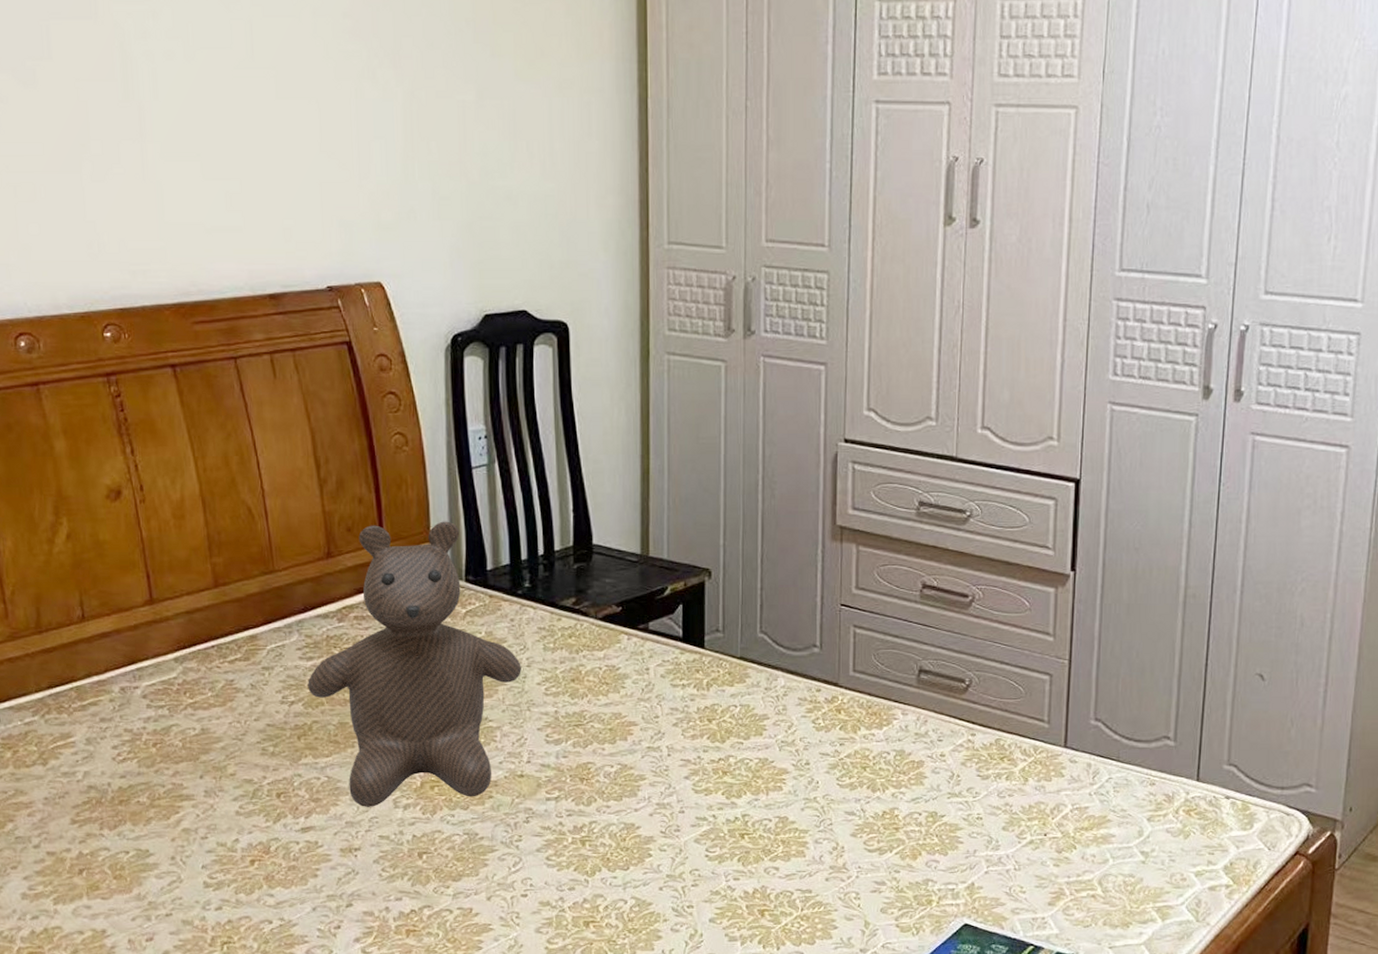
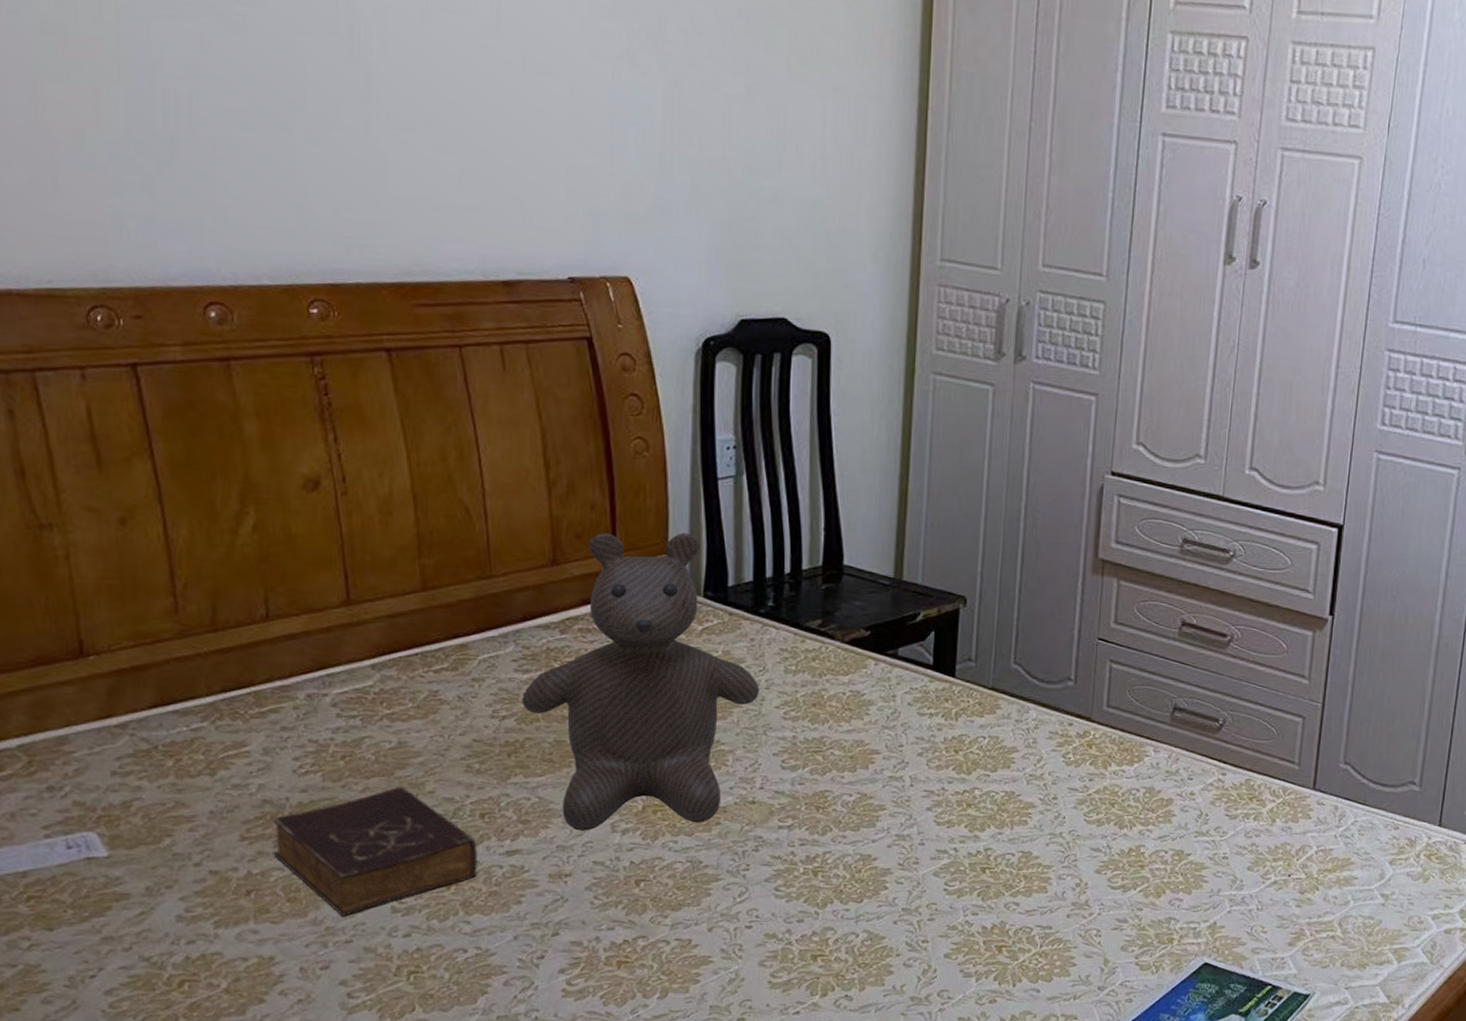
book: none [97,769,278,892] -> present [272,786,479,917]

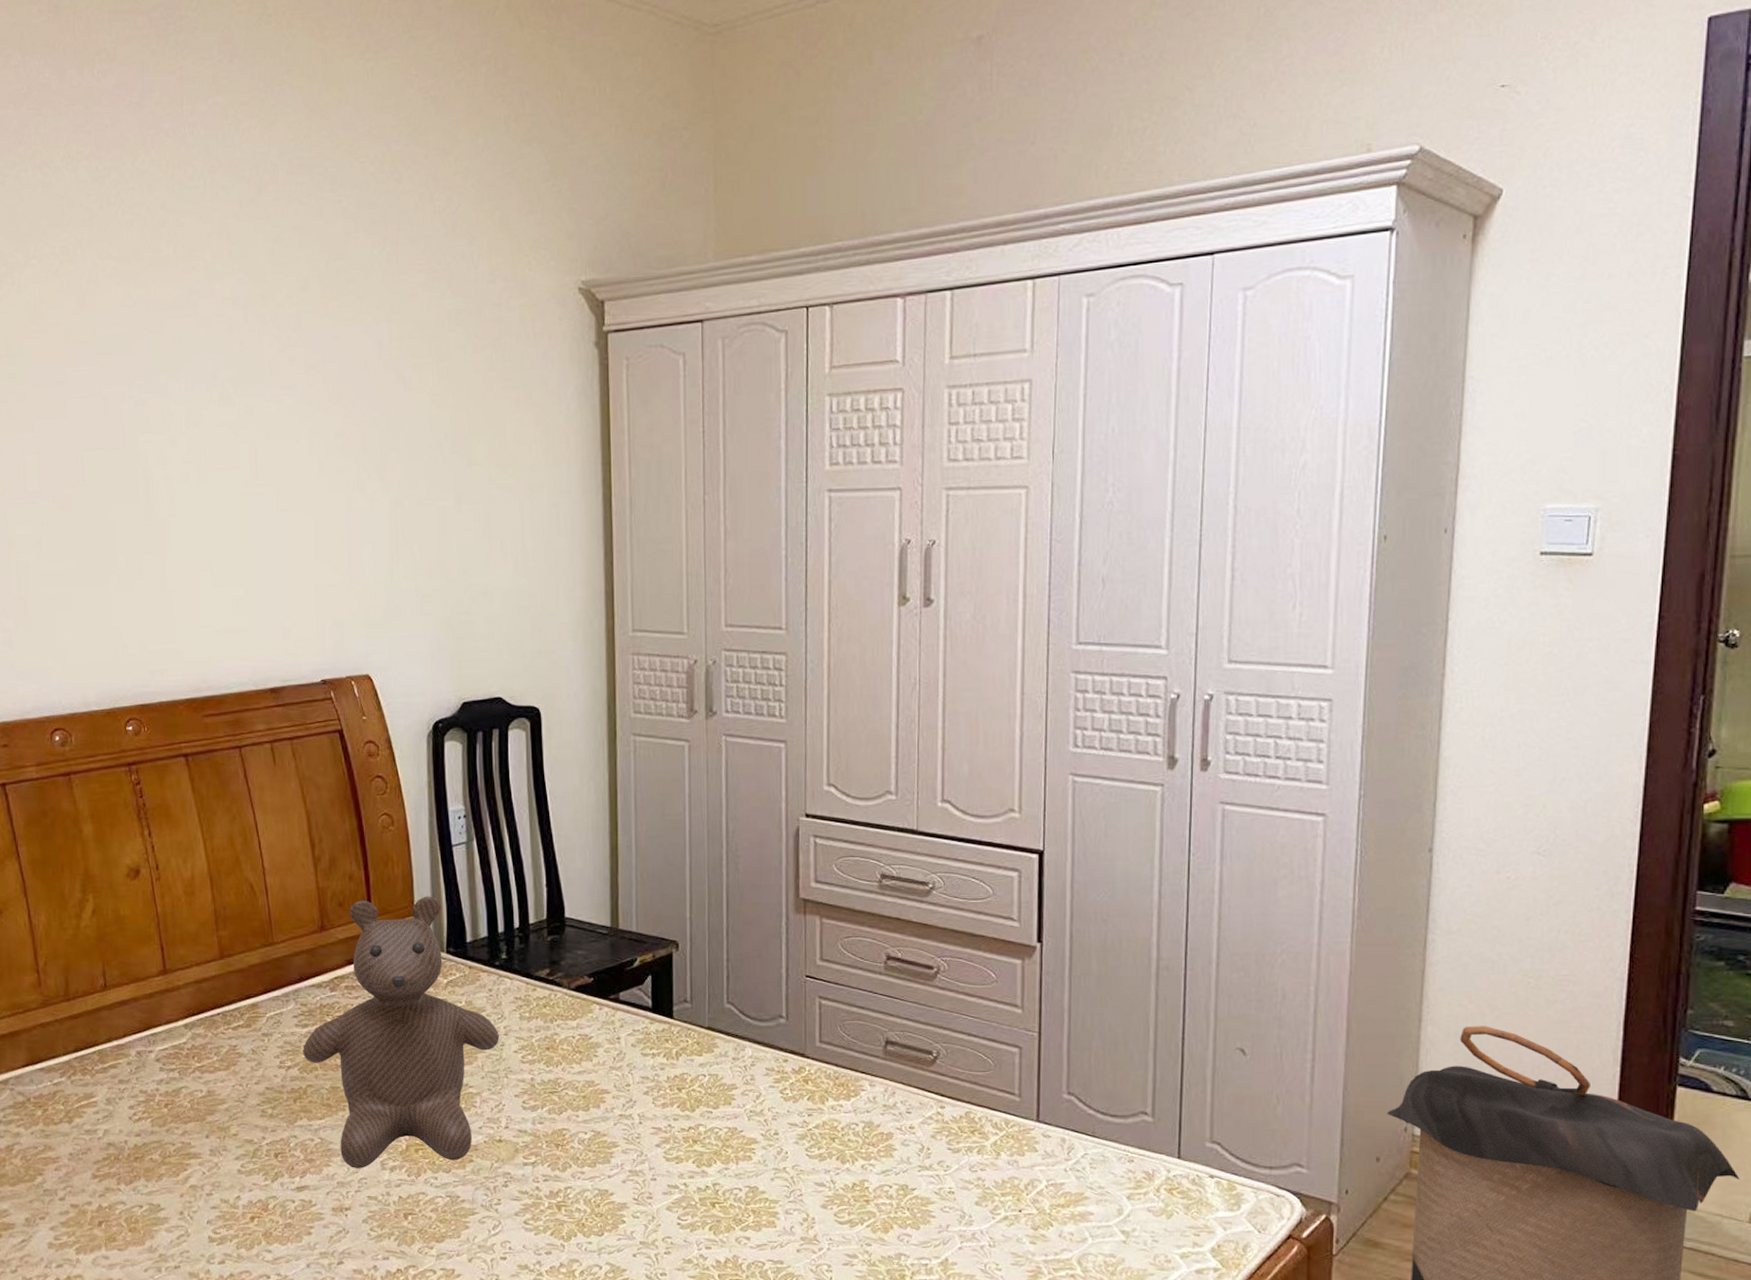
book: present [272,786,479,917] -> none [116,1129,275,1246]

